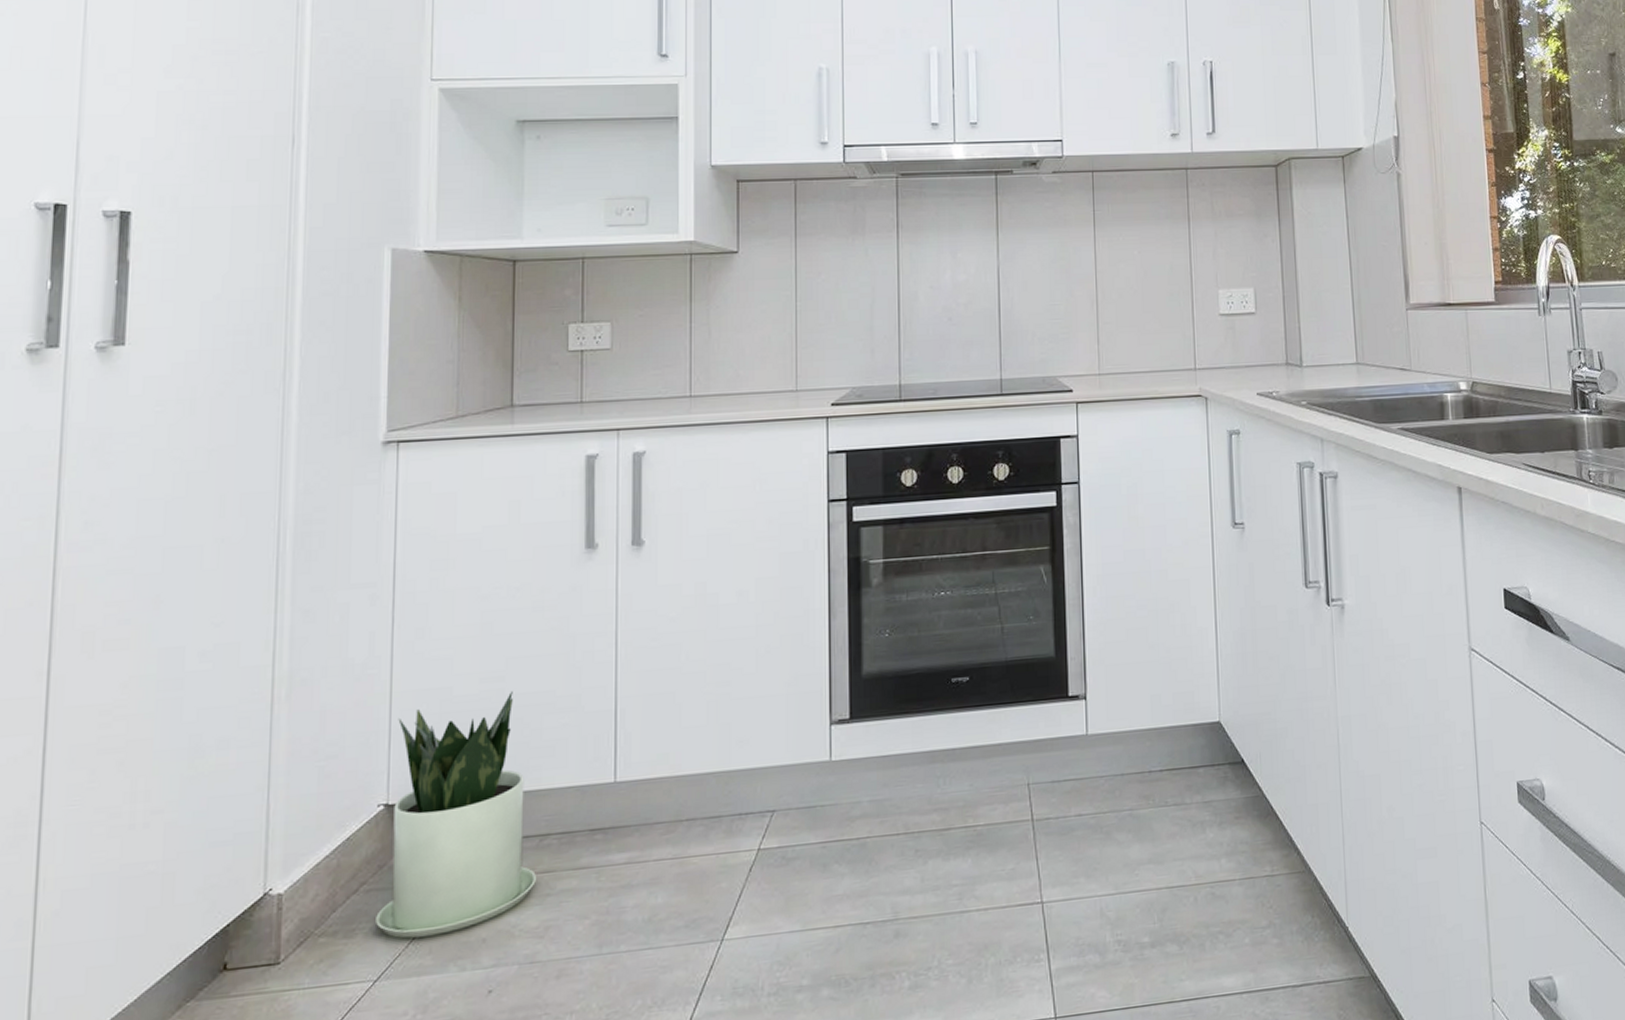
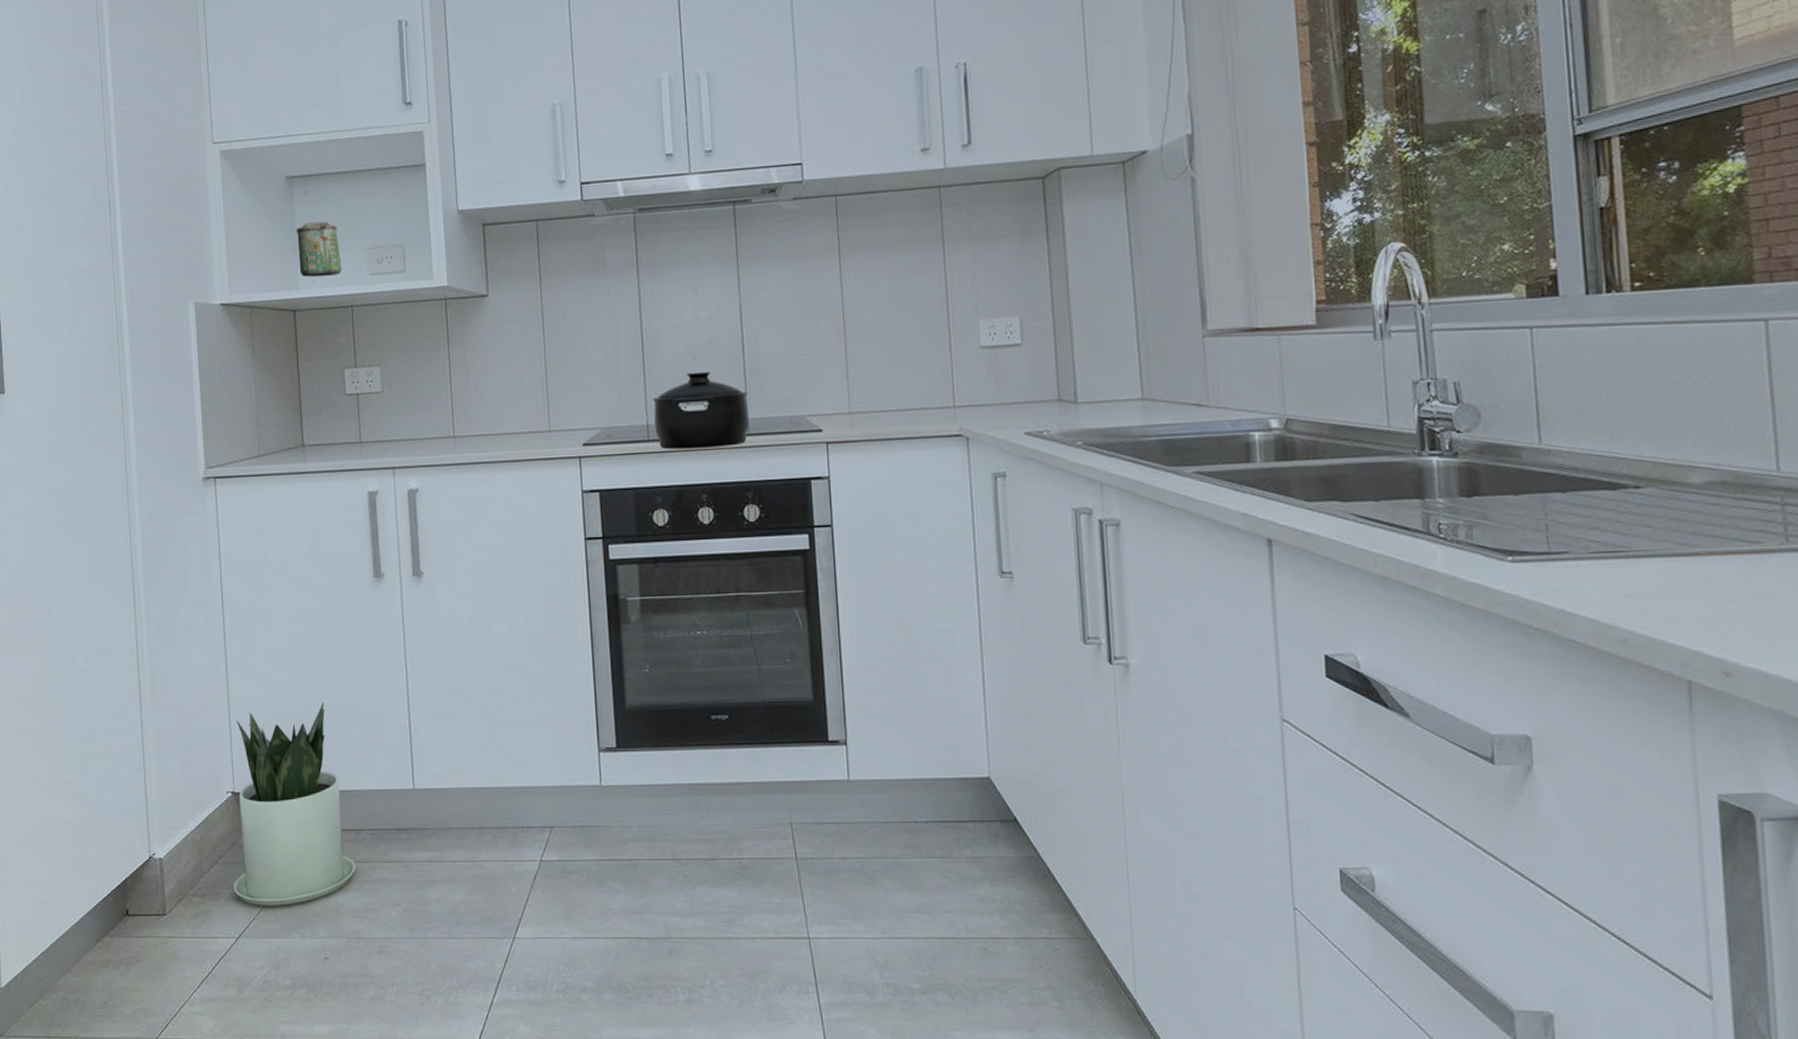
canister: none [524,169,575,226] -> present [297,221,342,277]
saucepan: none [907,332,1002,410] -> present [653,371,749,450]

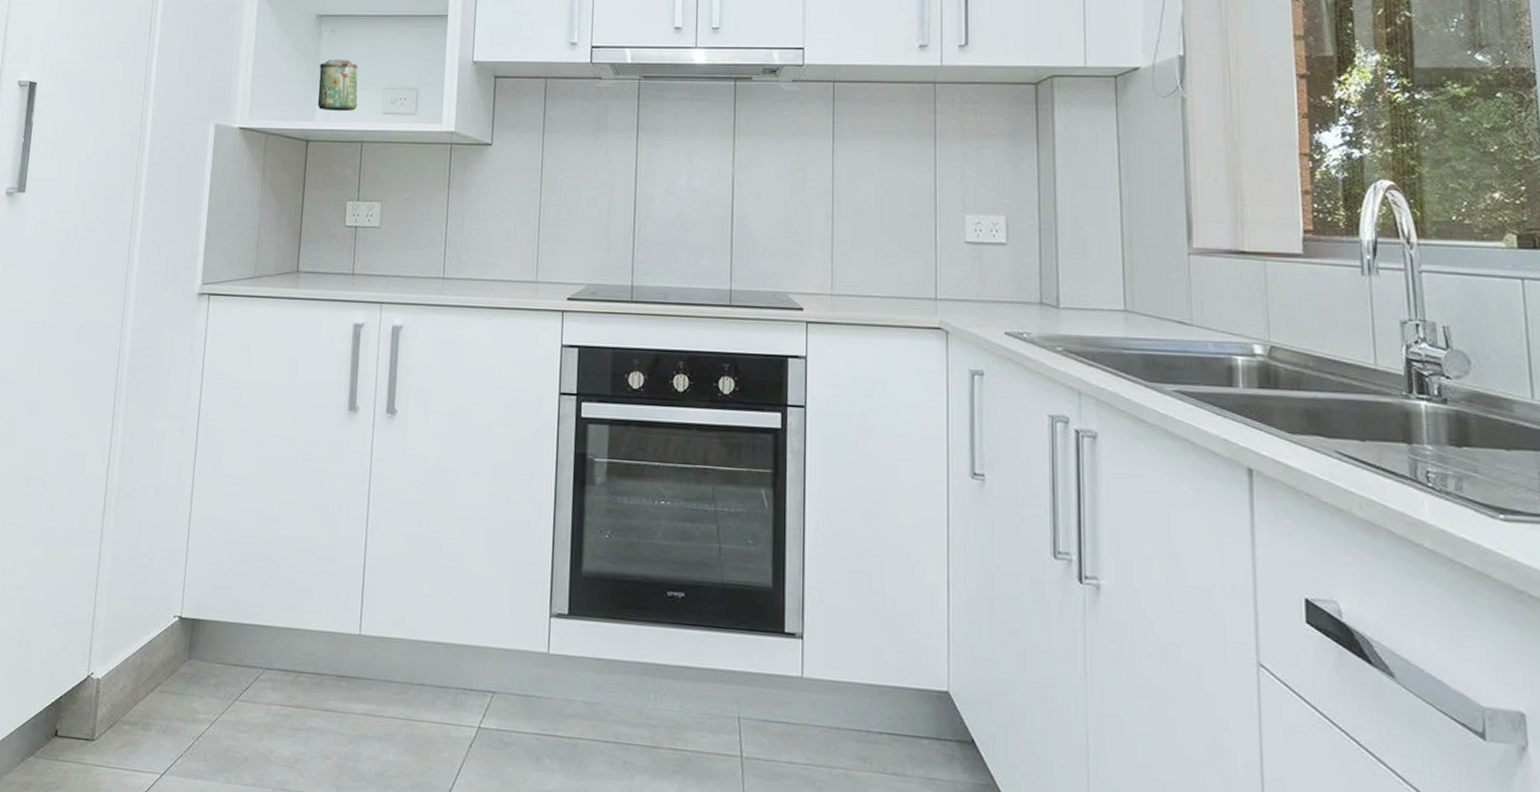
planter: present [233,702,356,906] -> none [166,532,292,745]
saucepan: present [653,371,749,450] -> none [639,238,732,316]

